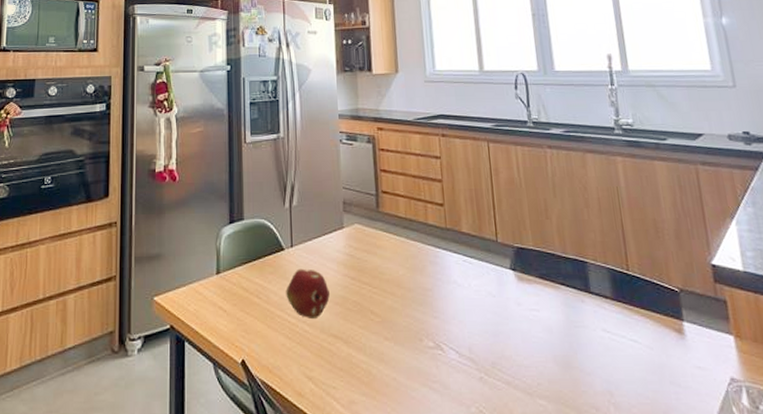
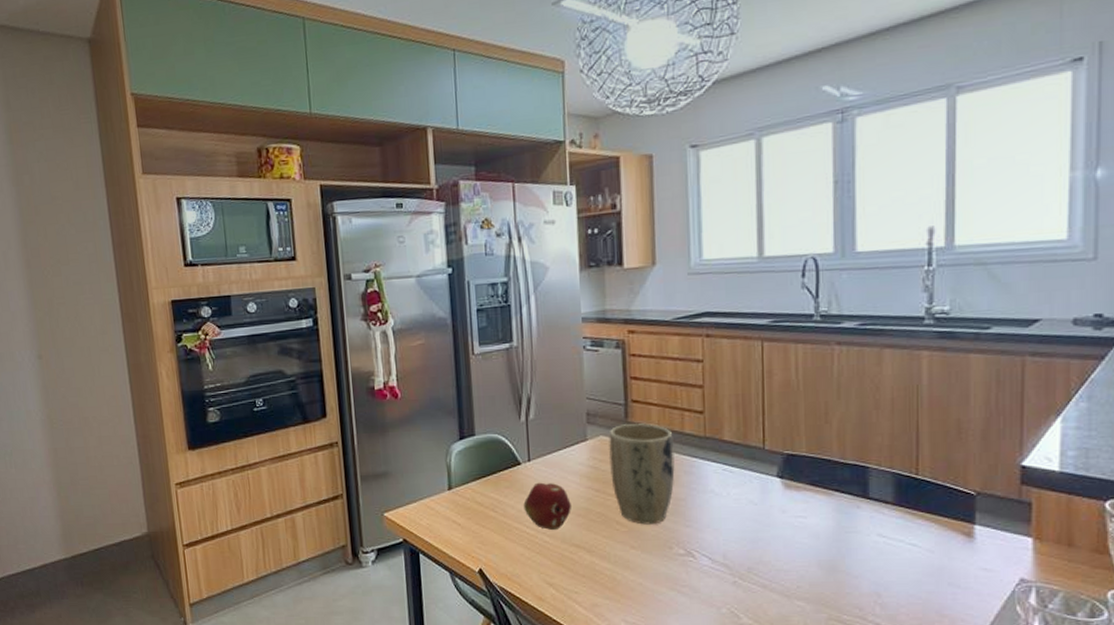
plant pot: none [362,214,422,315] -> present [609,423,675,525]

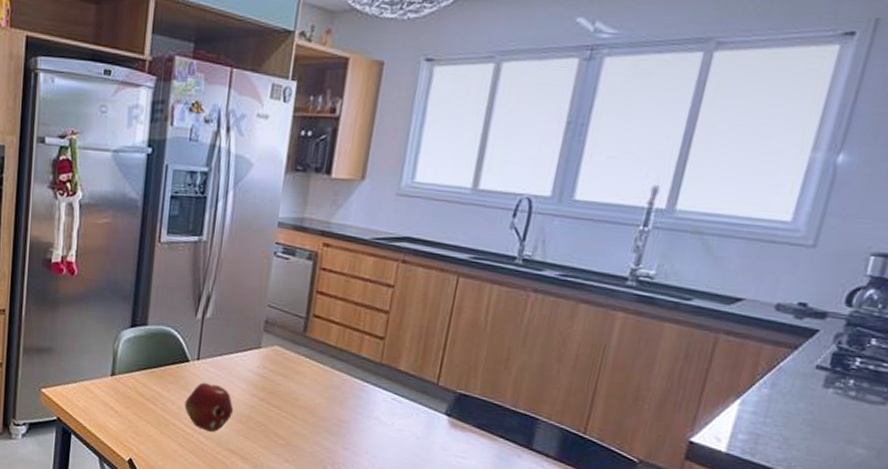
plant pot: present [609,423,675,525] -> none [278,338,349,442]

